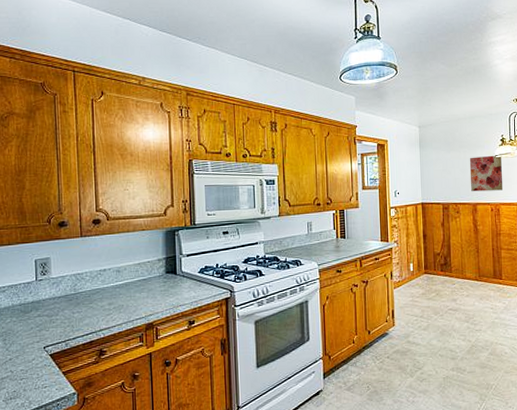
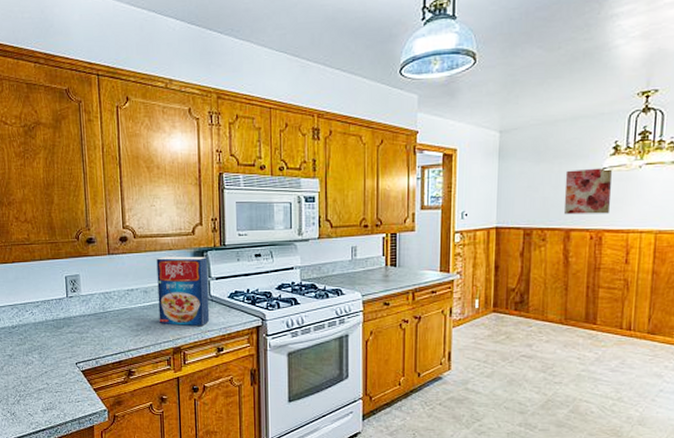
cereal box: none [129,235,182,302] -> present [156,256,210,326]

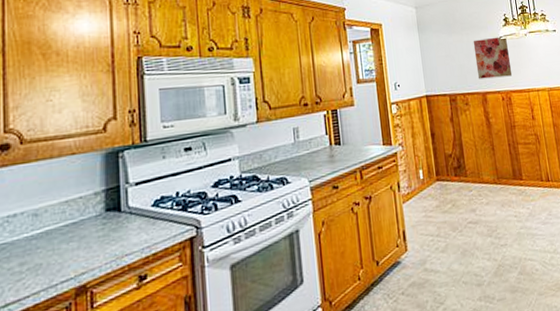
cereal box: present [156,256,210,326] -> none [52,158,128,258]

